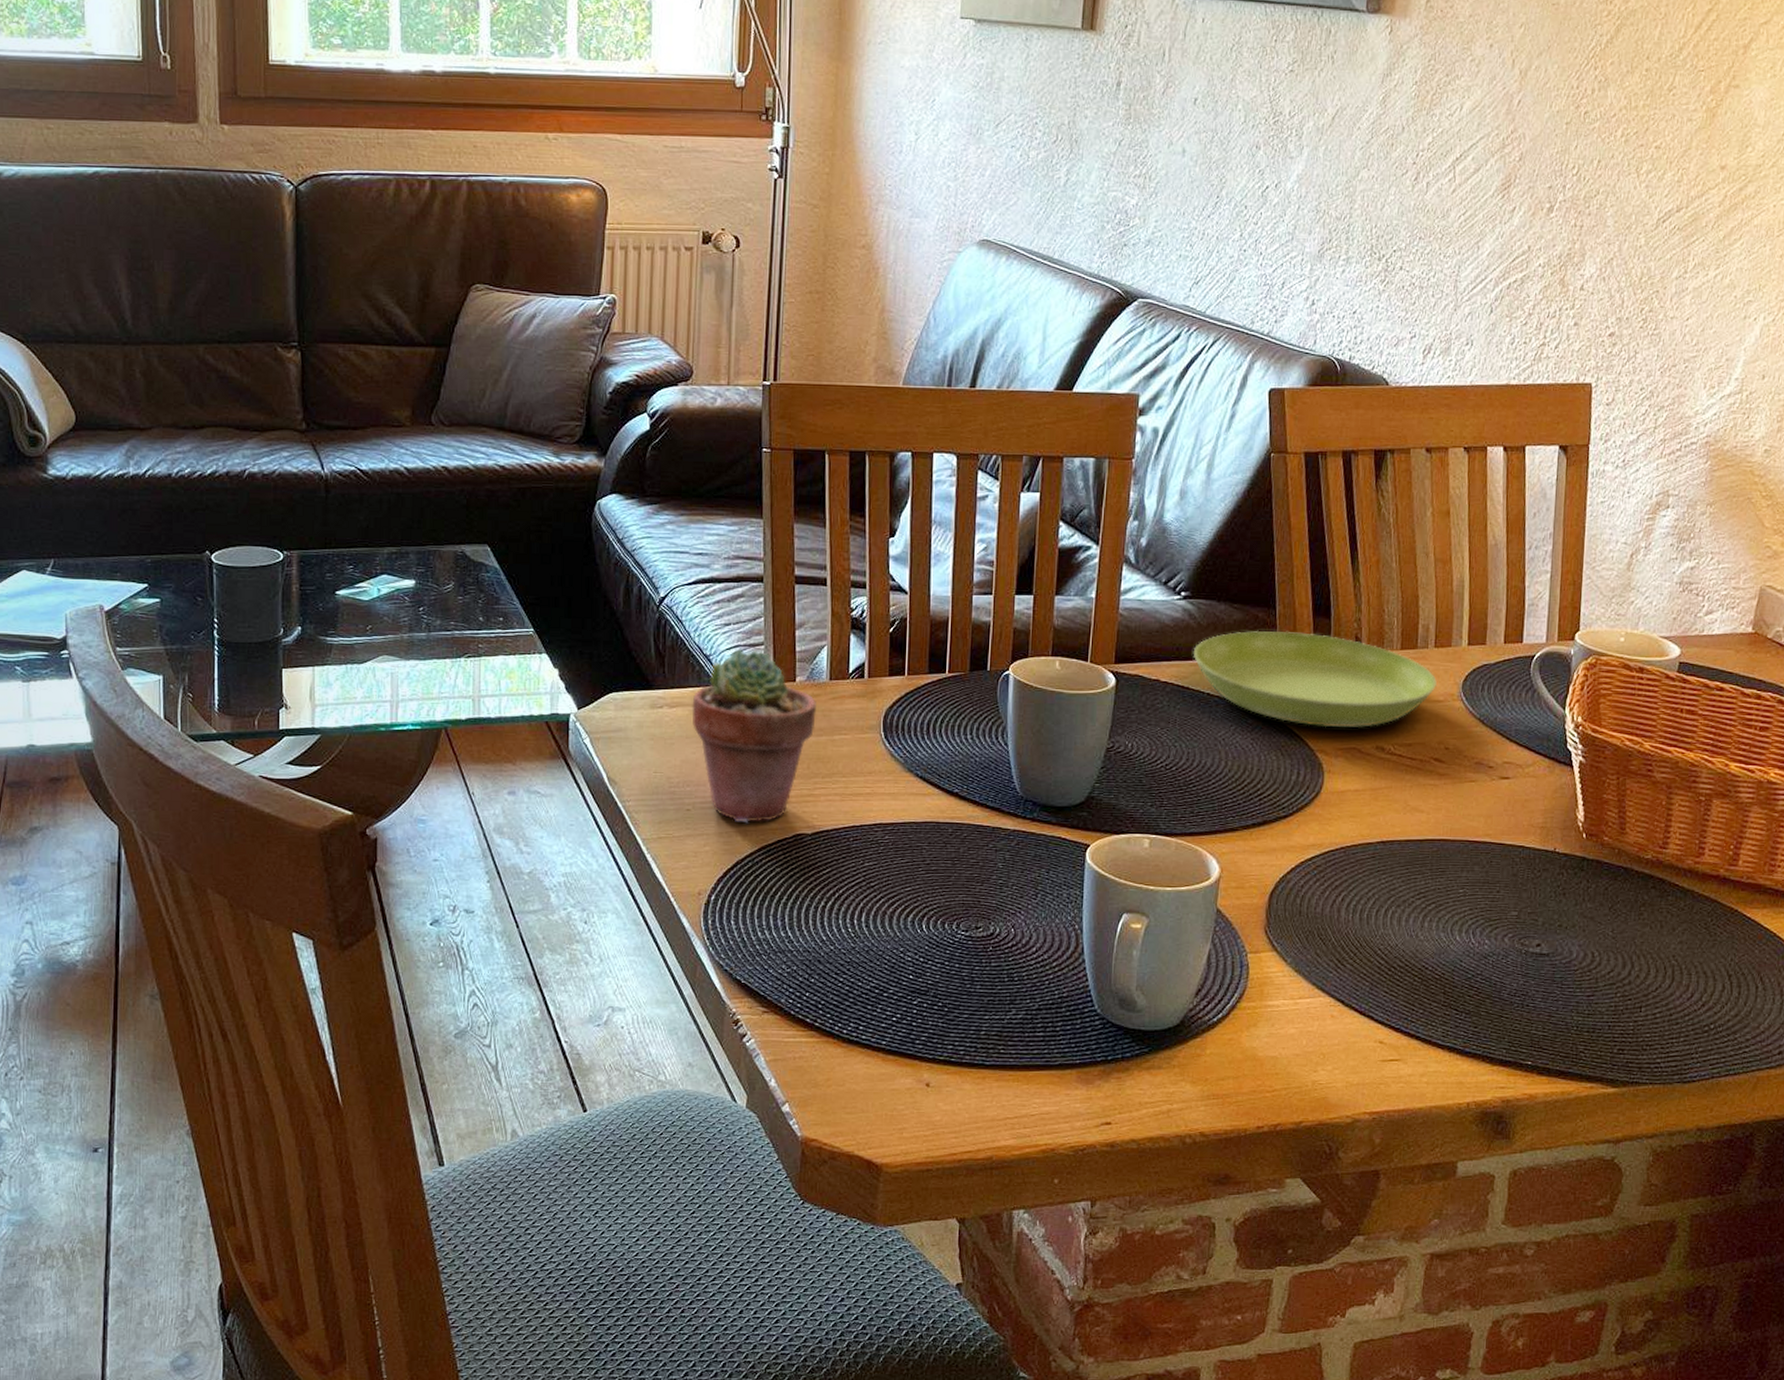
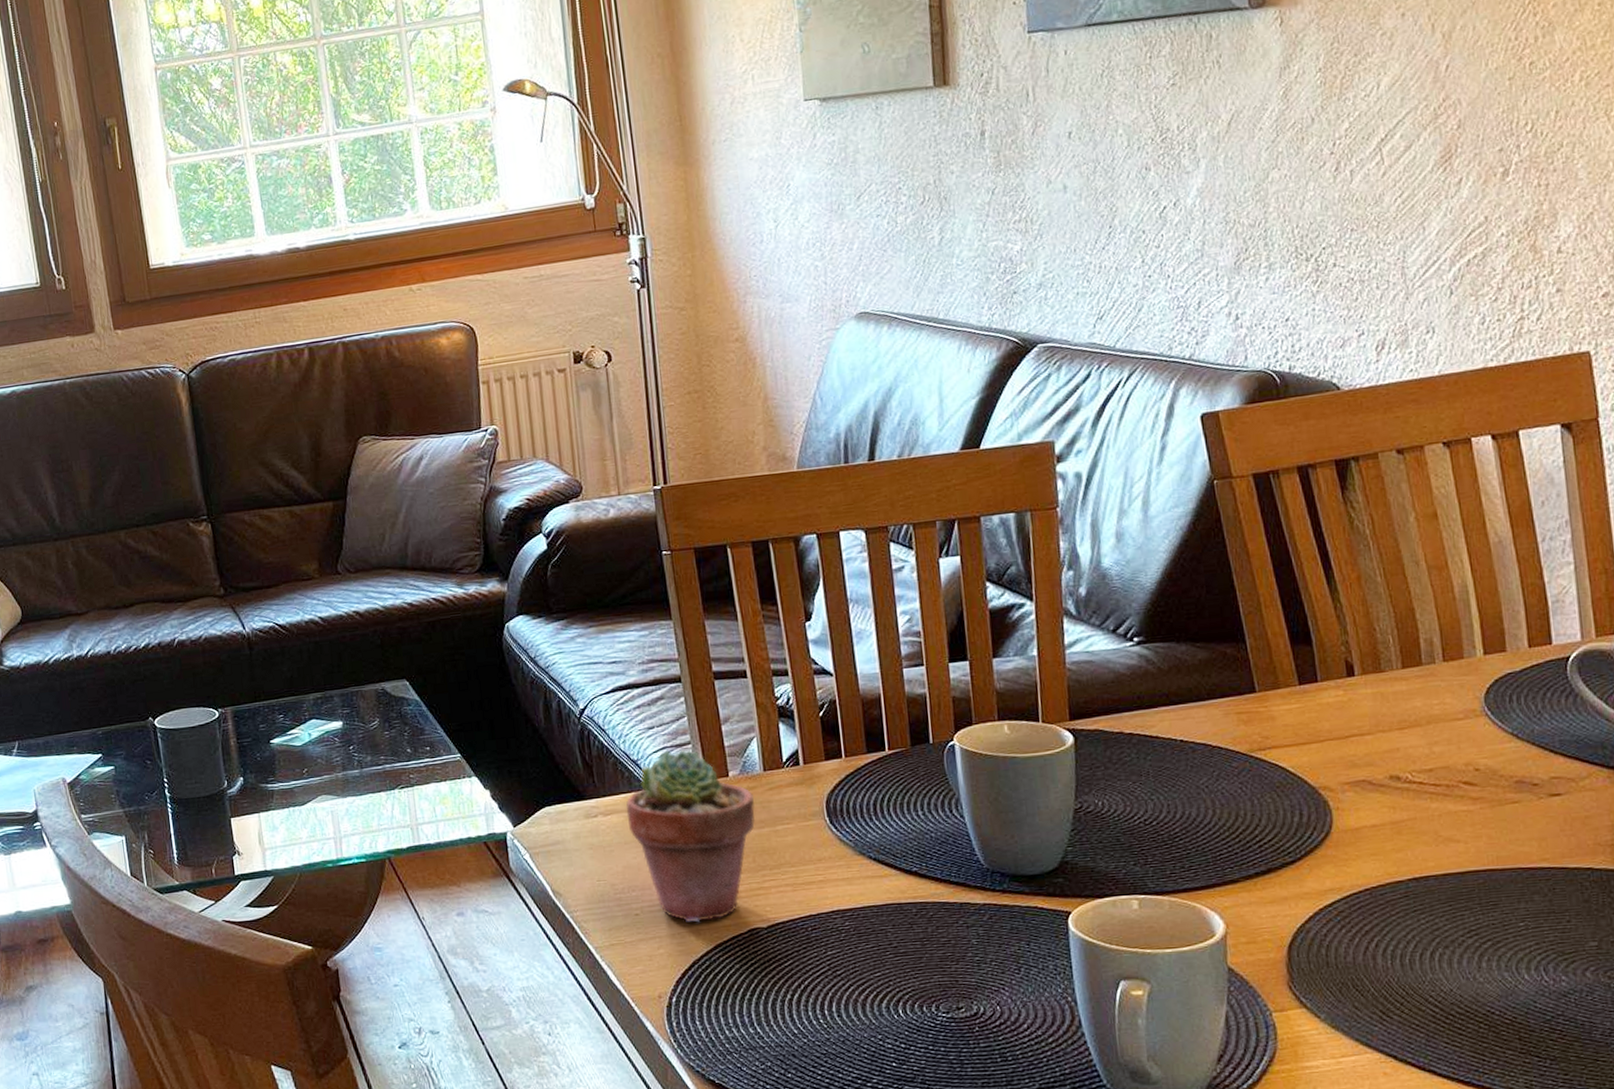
saucer: present [1194,630,1437,728] -> none [1158,663,1453,762]

